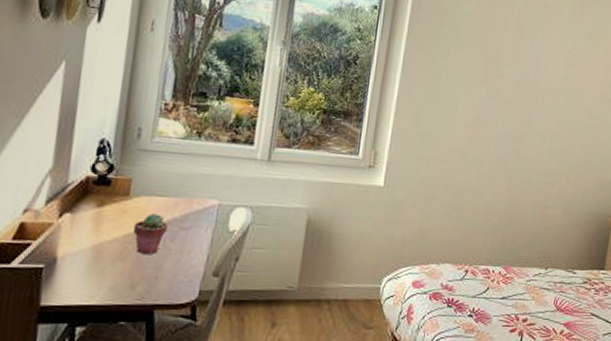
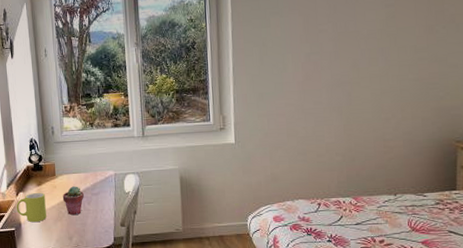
mug: none [53,215,107,260] -> present [16,192,47,223]

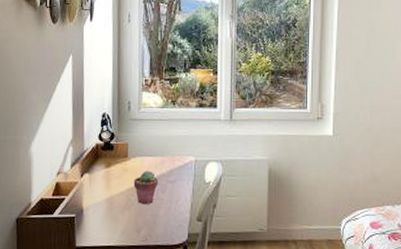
mug: present [16,192,47,223] -> none [79,174,114,210]

